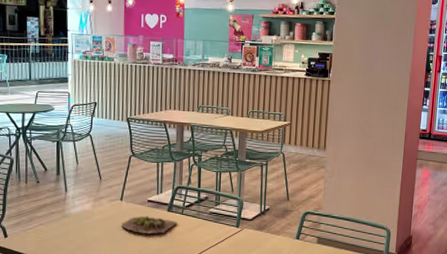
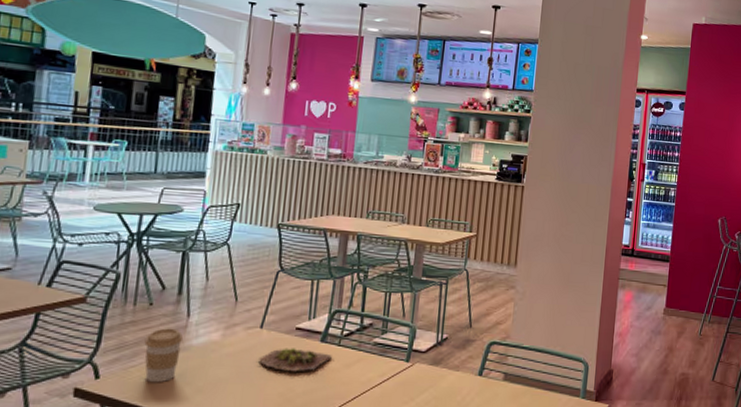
coffee cup: none [36,200,64,241] -> present [144,328,184,383]

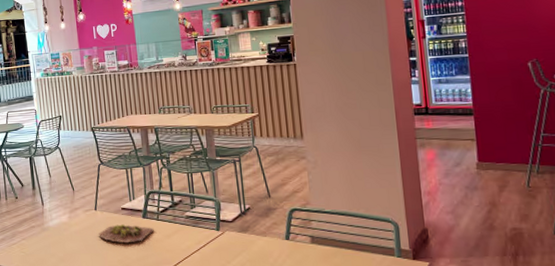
coffee cup: present [144,328,184,383] -> none [18,214,43,256]

